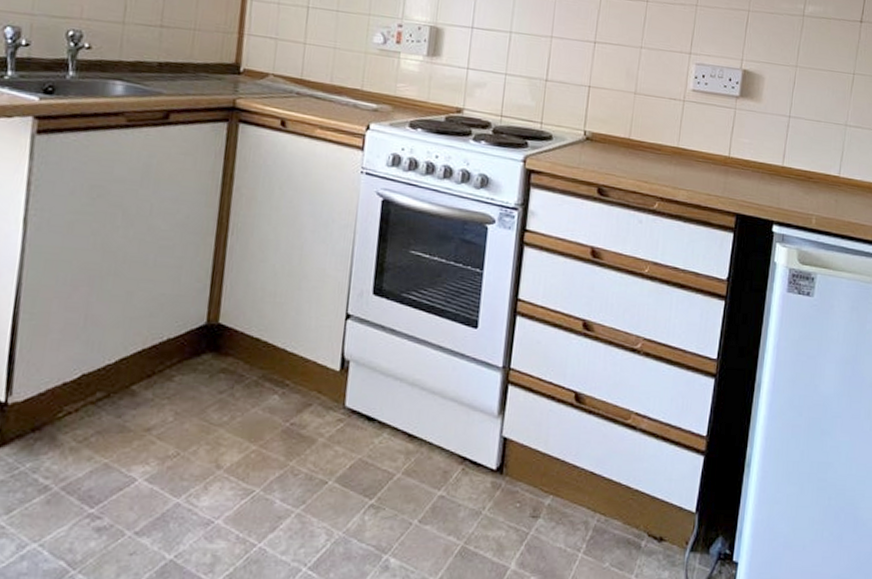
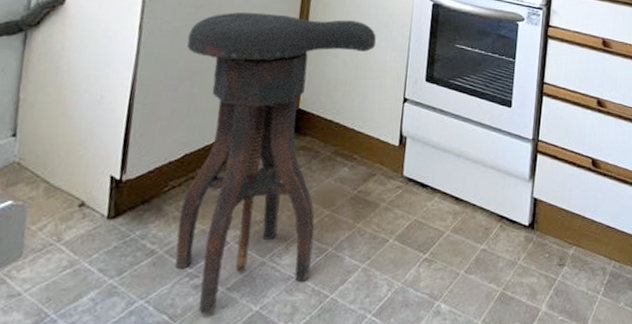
stool: none [72,204,313,562] -> present [174,11,377,314]

